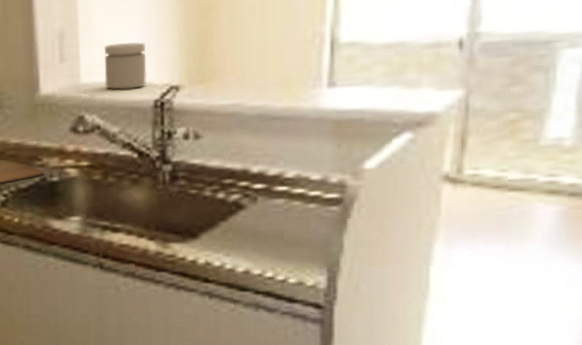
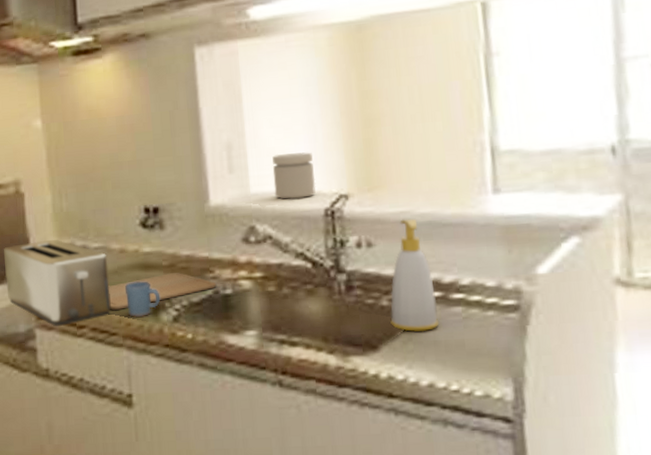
soap bottle: none [212,111,260,222] -> present [390,218,439,332]

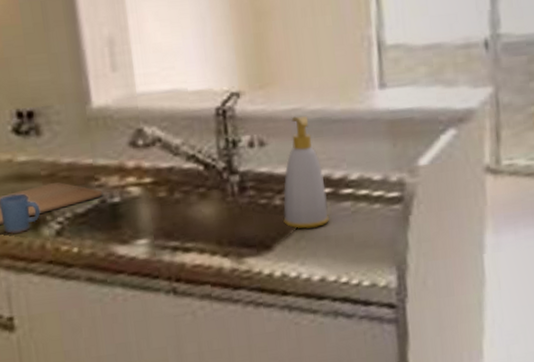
jar: present [272,152,316,200] -> none [159,47,206,99]

